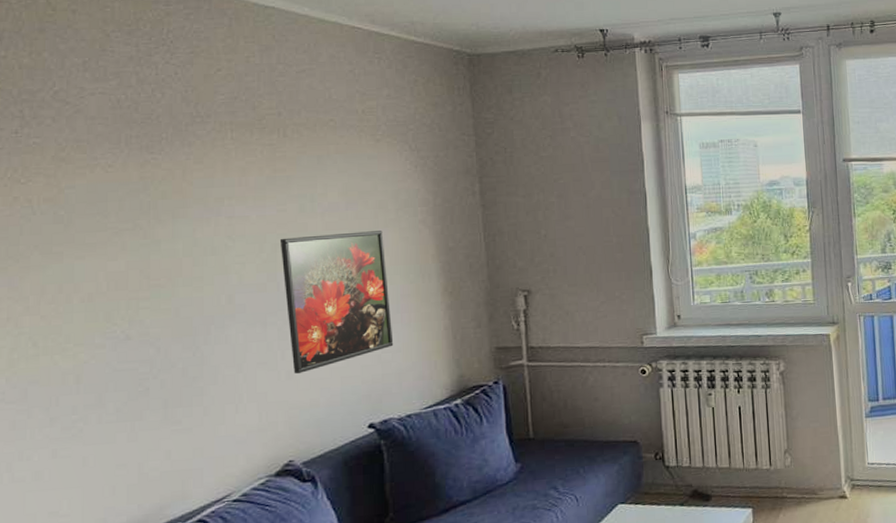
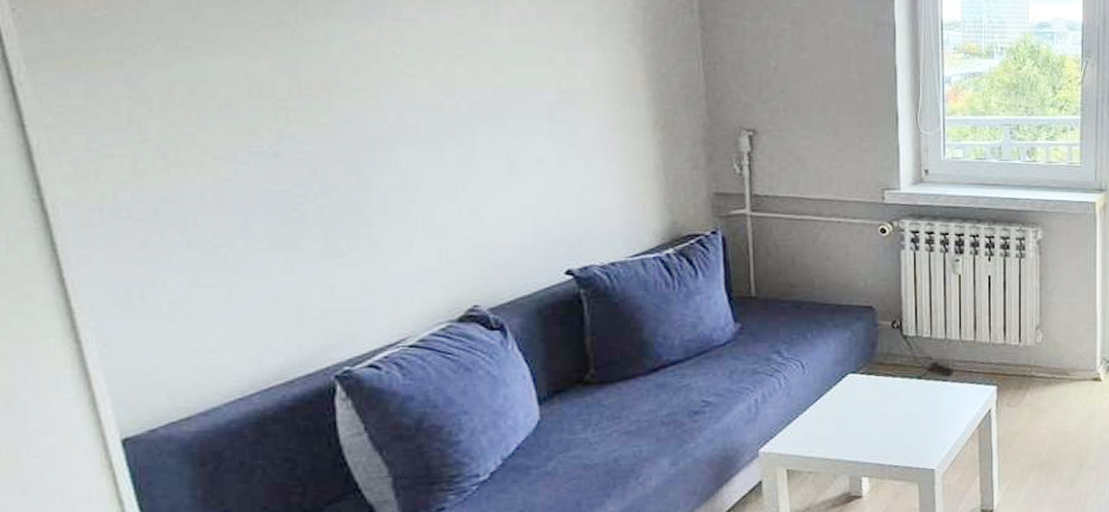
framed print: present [279,231,394,374] -> none [458,47,595,209]

